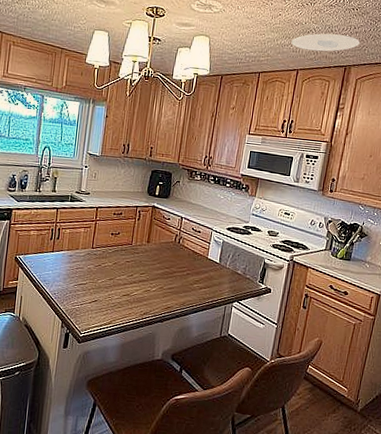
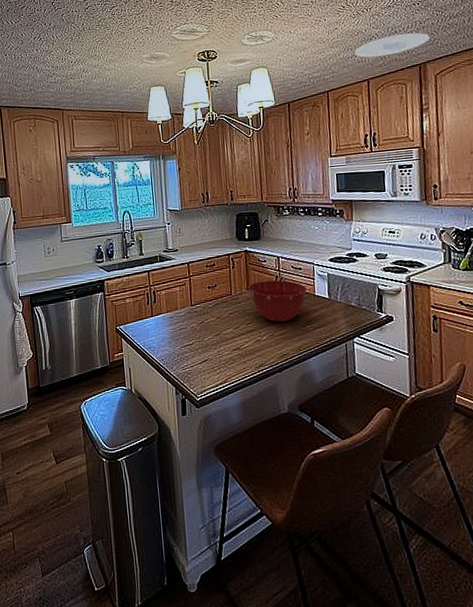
mixing bowl: none [148,236,202,278] -> present [248,280,307,323]

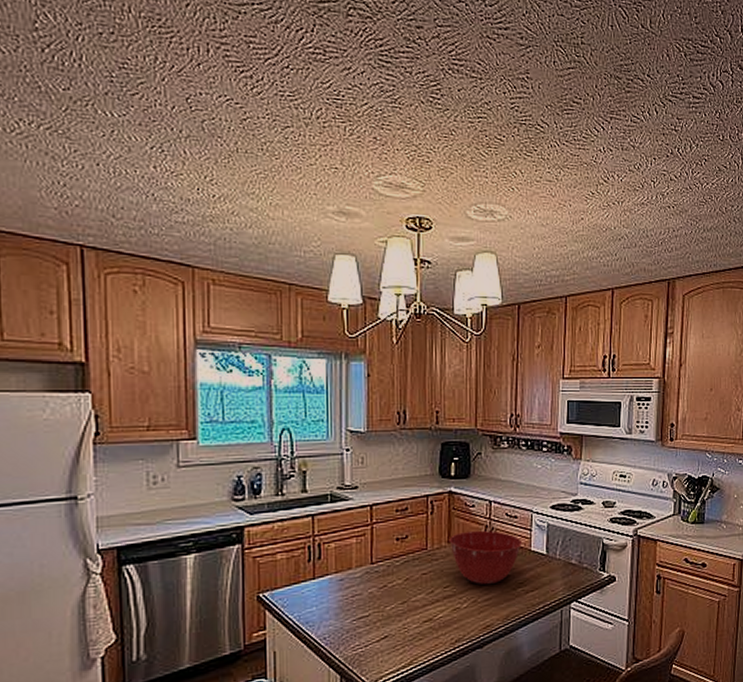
recessed light: present [354,32,429,58] -> none [600,239,681,263]

